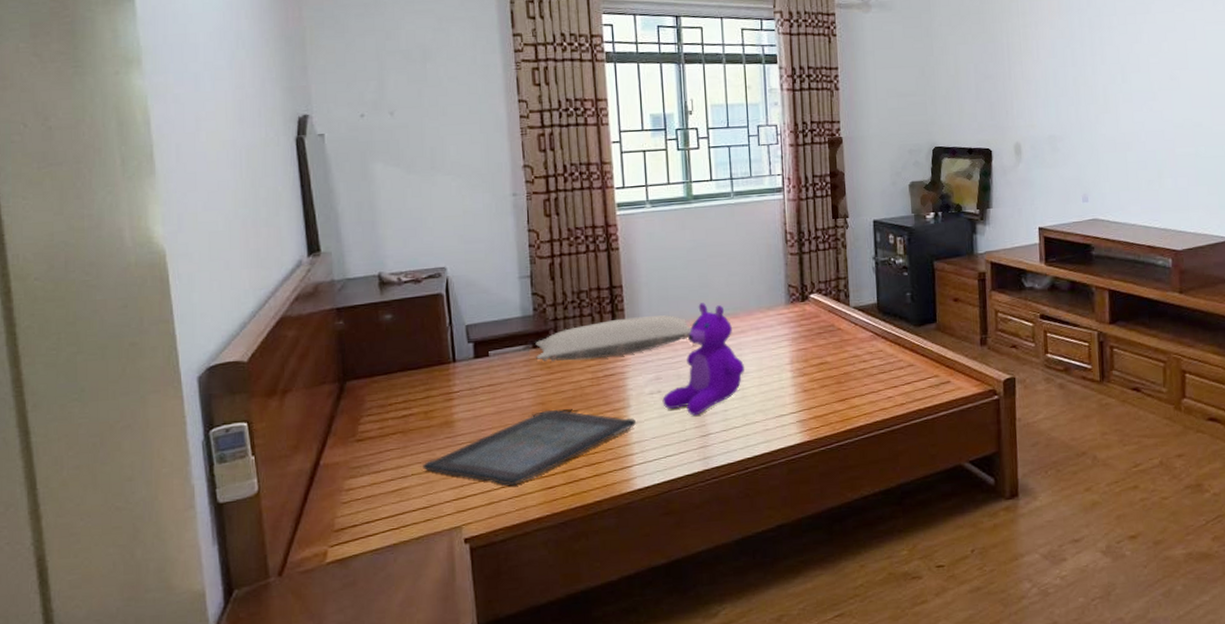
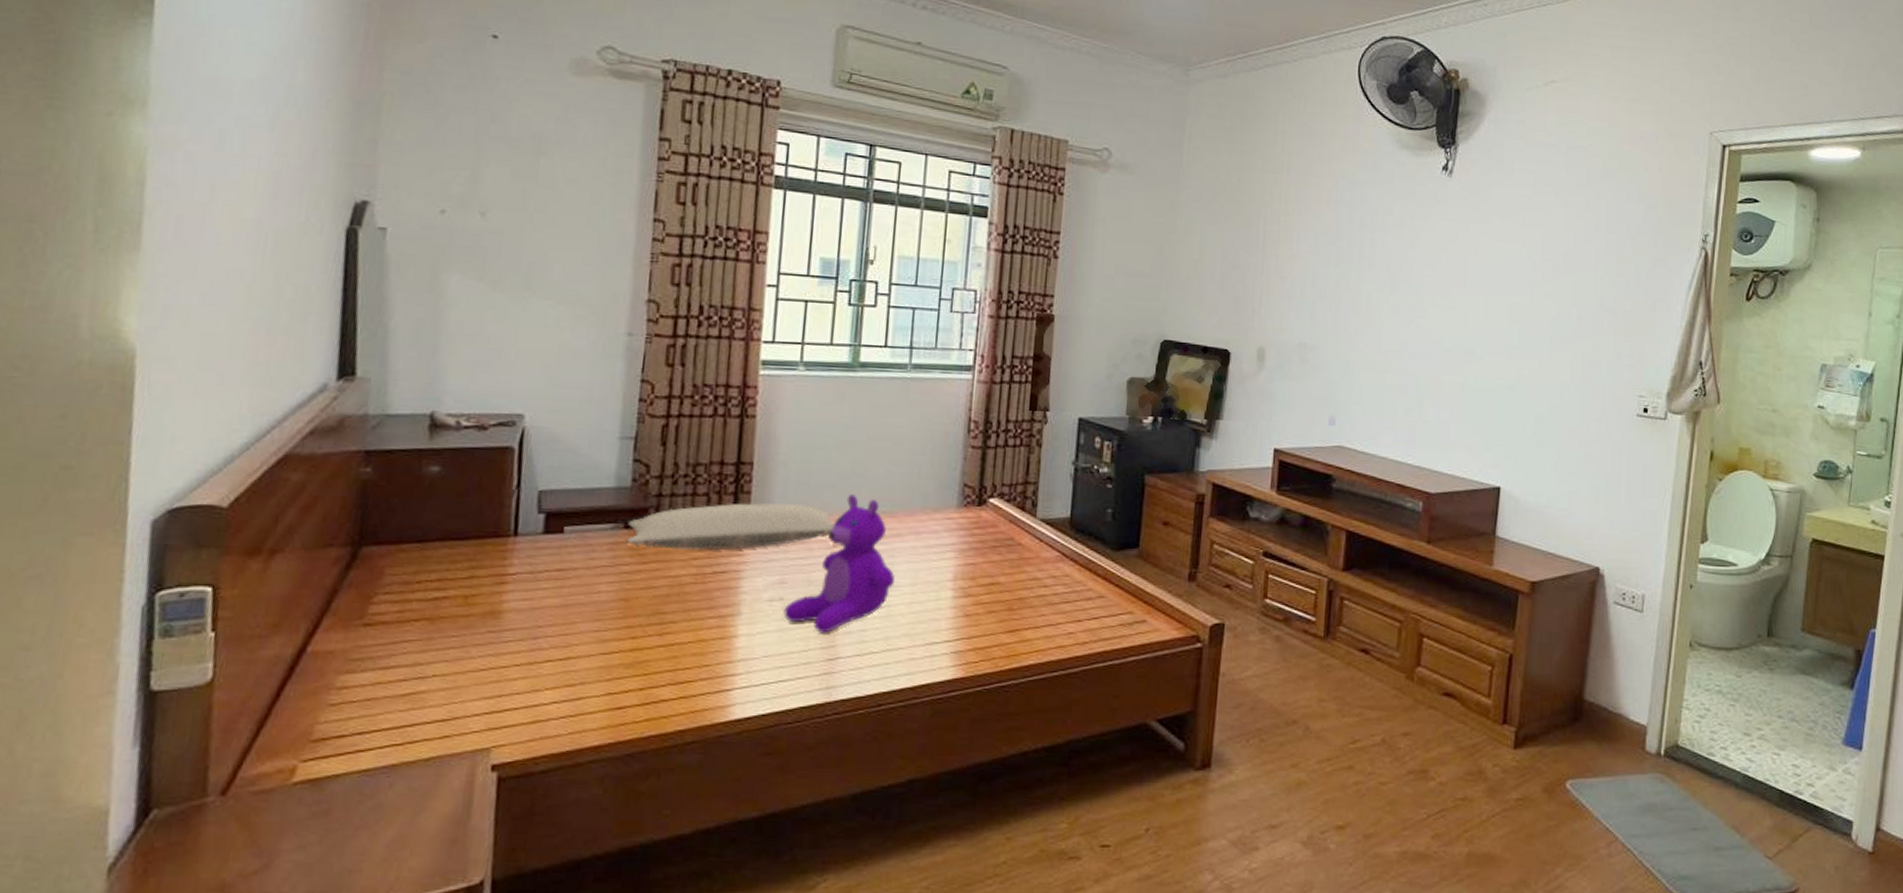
serving tray: present [423,409,637,486] -> none [449,608,746,702]

